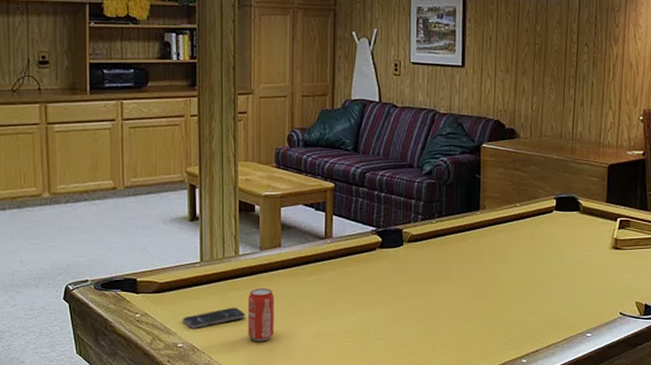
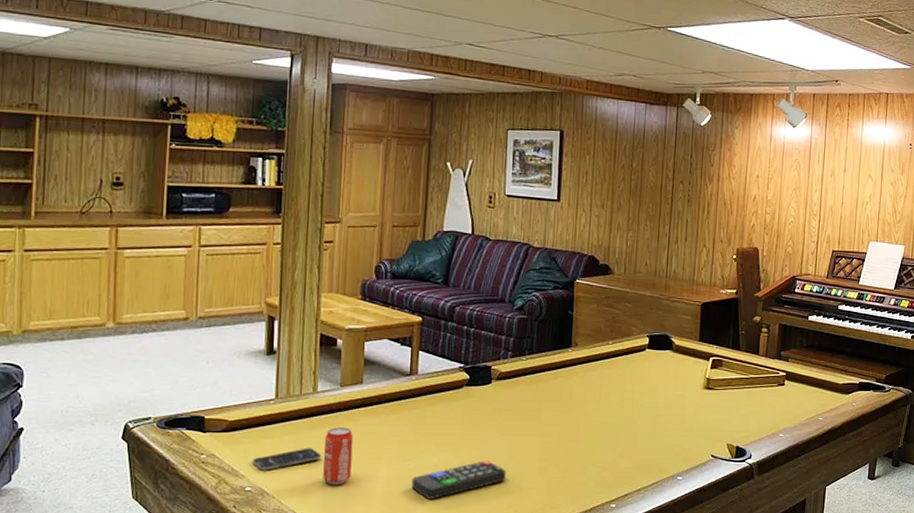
remote control: none [331,319,420,355] -> present [411,461,506,499]

